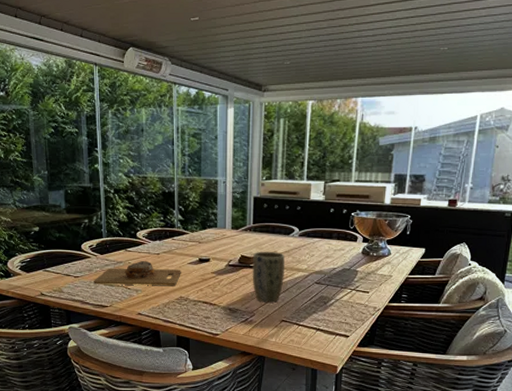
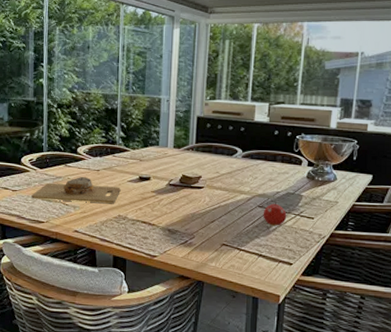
plant pot: present [252,251,284,303] -> none [193,171,227,225]
fruit: none [320,278,343,301] -> present [263,202,287,226]

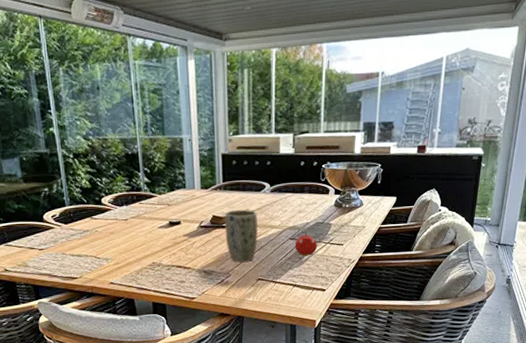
cutting board: present [31,176,121,203] -> none [60,227,152,256]
plant pot: none [193,171,227,225] -> present [224,209,258,262]

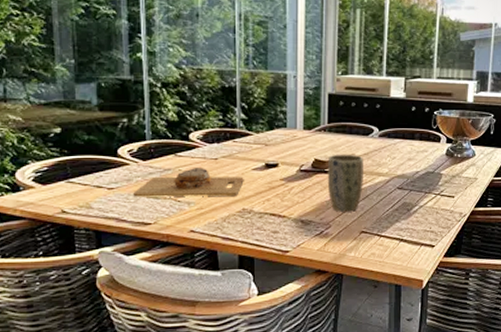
cutting board: none [60,227,152,256] -> present [133,166,244,197]
fruit: present [294,233,318,256] -> none [402,182,427,208]

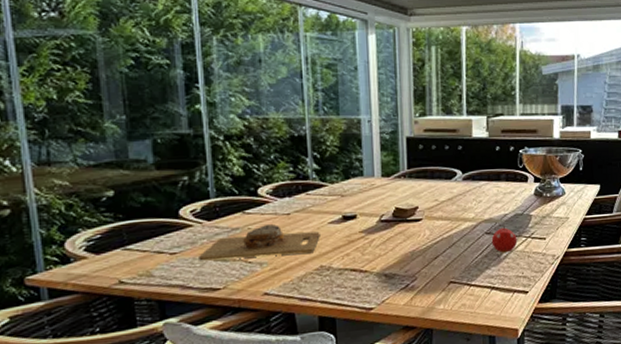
plant pot: present [327,154,363,212] -> none [409,200,449,263]
fruit: none [402,182,427,208] -> present [491,226,518,253]

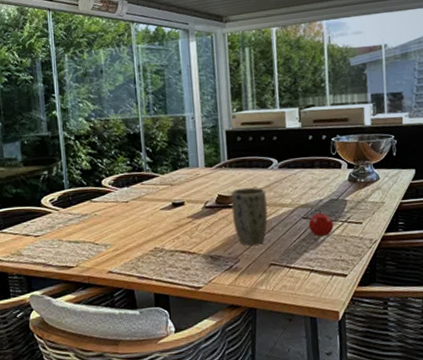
cutting board: present [199,224,320,261] -> none [56,210,154,243]
plant pot: none [409,200,449,263] -> present [231,187,268,246]

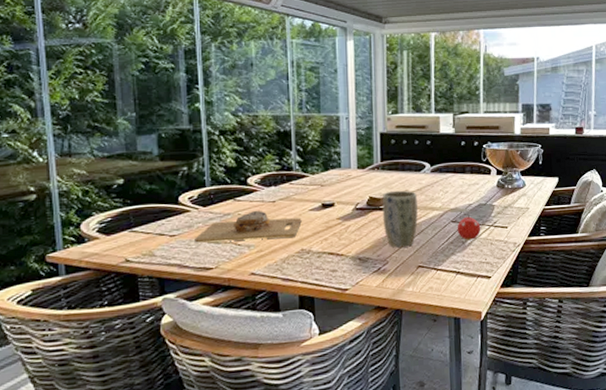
cutting board: none [56,210,154,243] -> present [195,210,302,243]

